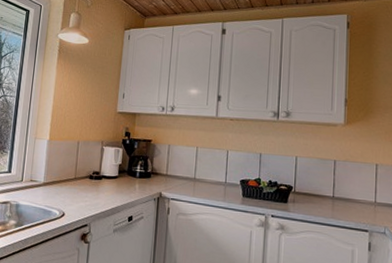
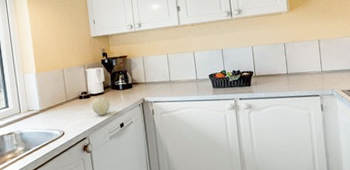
fruit: none [101,181,122,203] -> present [92,97,110,116]

